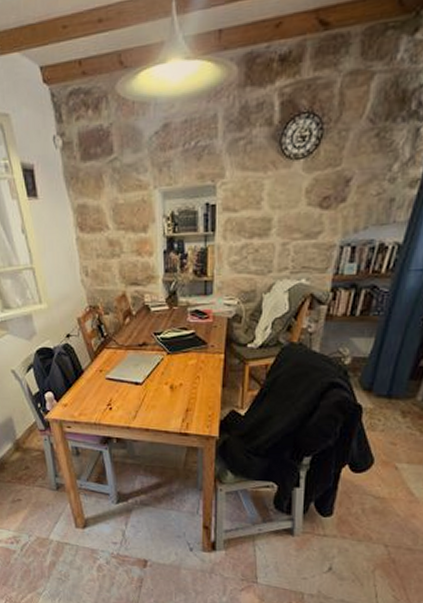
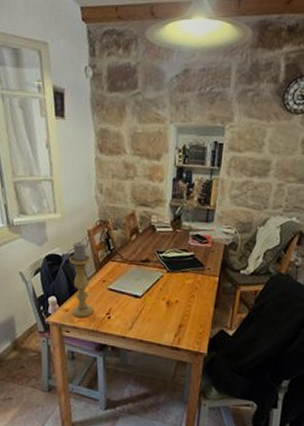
candle holder: none [61,332,94,411] -> present [69,242,94,318]

